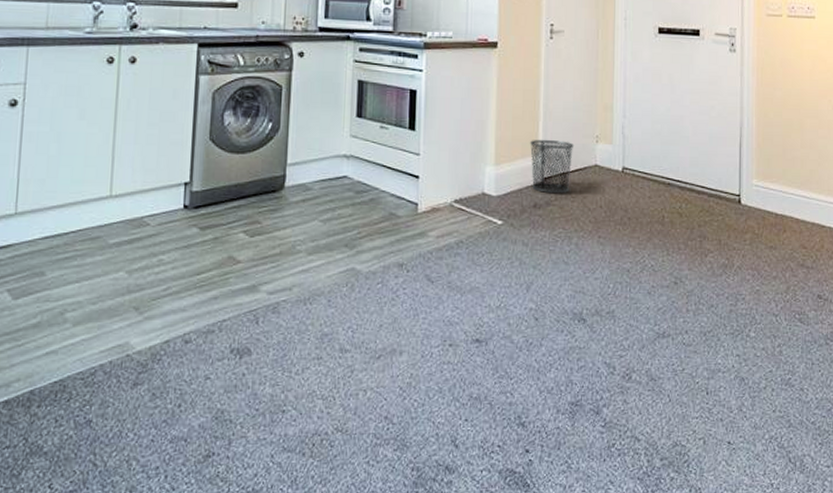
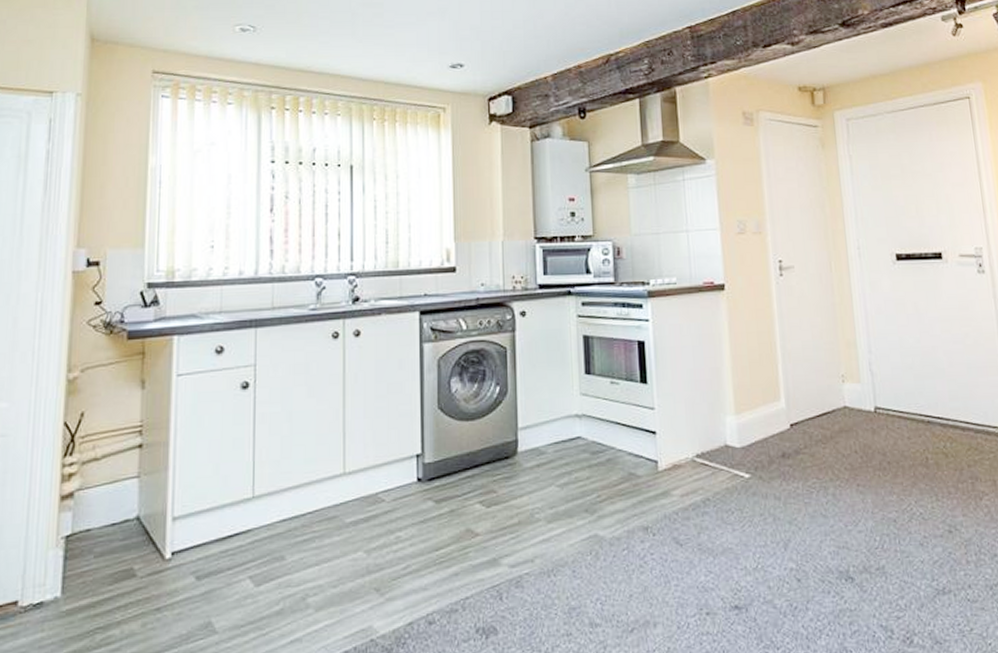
waste bin: present [529,140,575,193] -> none [769,383,820,440]

